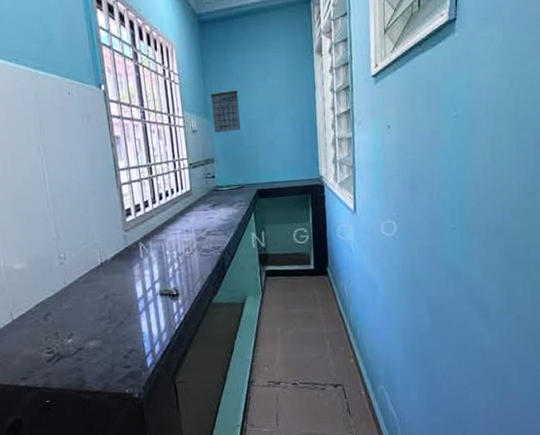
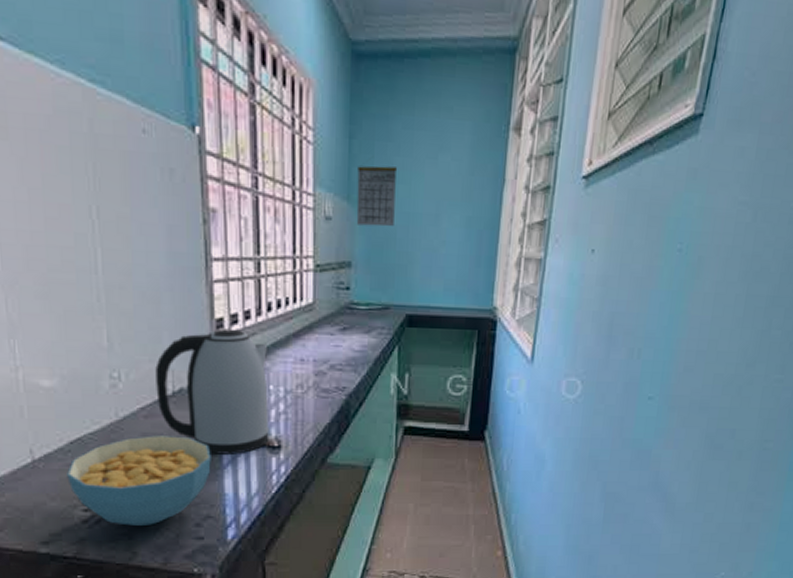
cereal bowl: none [35,294,131,362] -> present [67,436,211,526]
kettle: none [88,214,170,305] -> present [155,328,270,454]

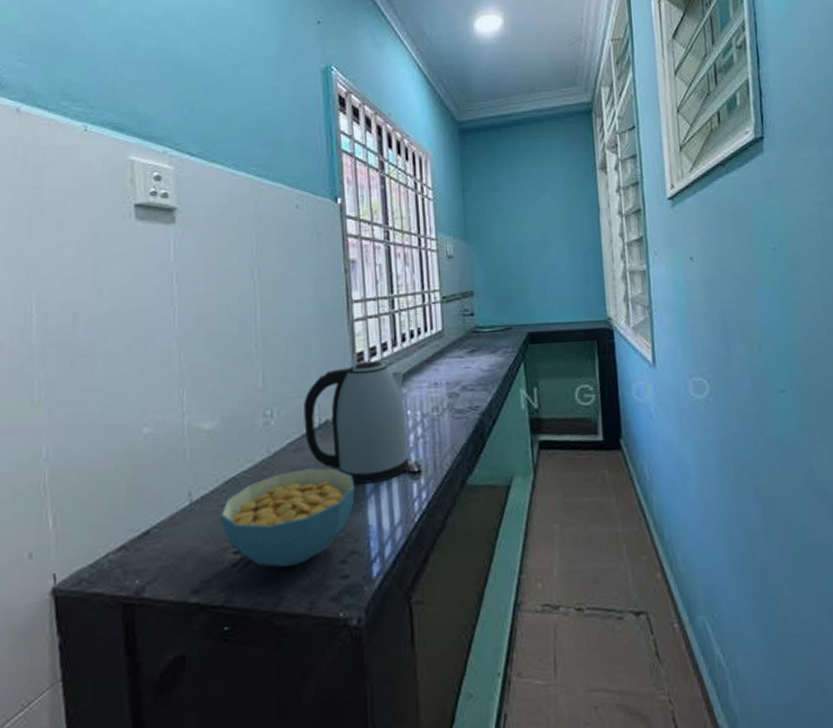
calendar: present [356,165,398,227] -> none [471,210,508,260]

